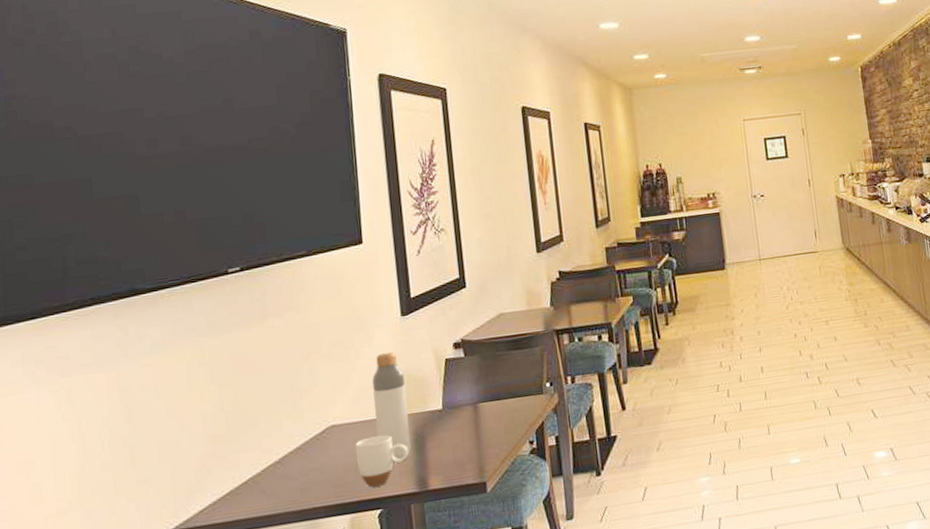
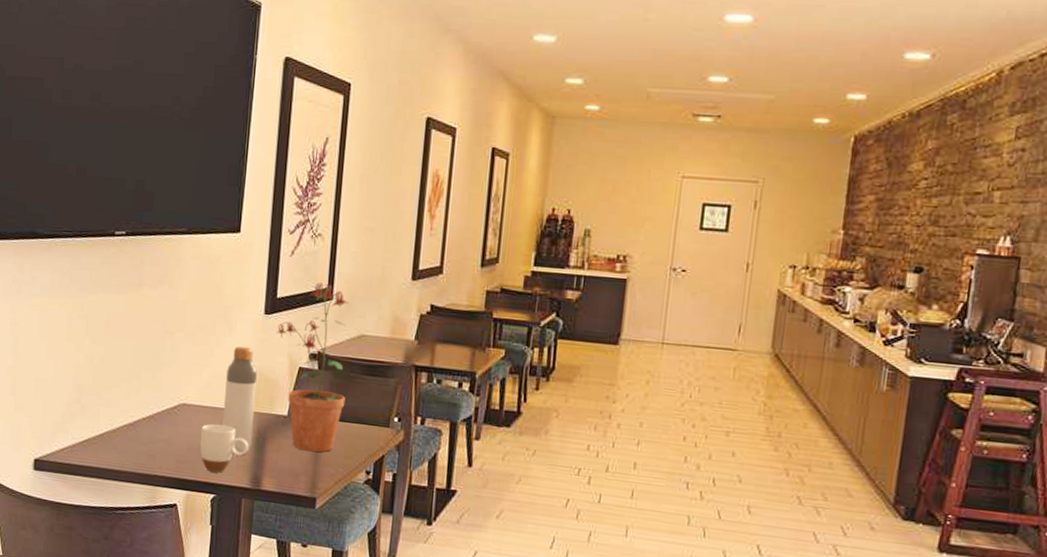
potted plant: none [417,273,497,439] -> present [277,283,348,452]

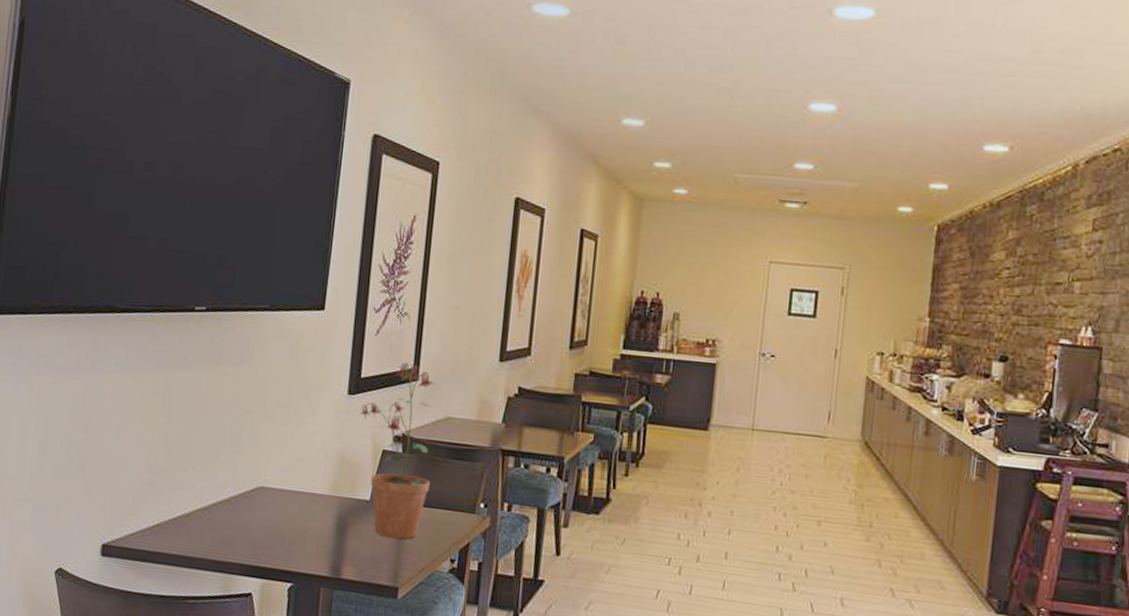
mug: present [199,424,249,473] -> none [277,508,329,560]
bottle: present [223,346,257,455] -> none [302,427,339,541]

